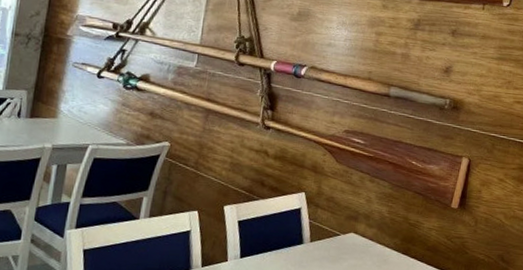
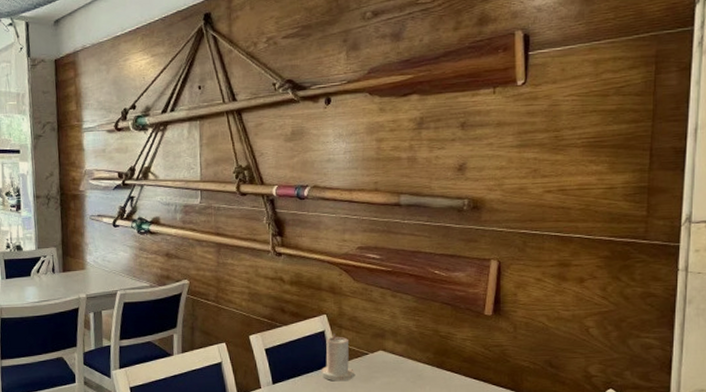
candle: none [291,211,324,261] -> present [321,333,354,382]

